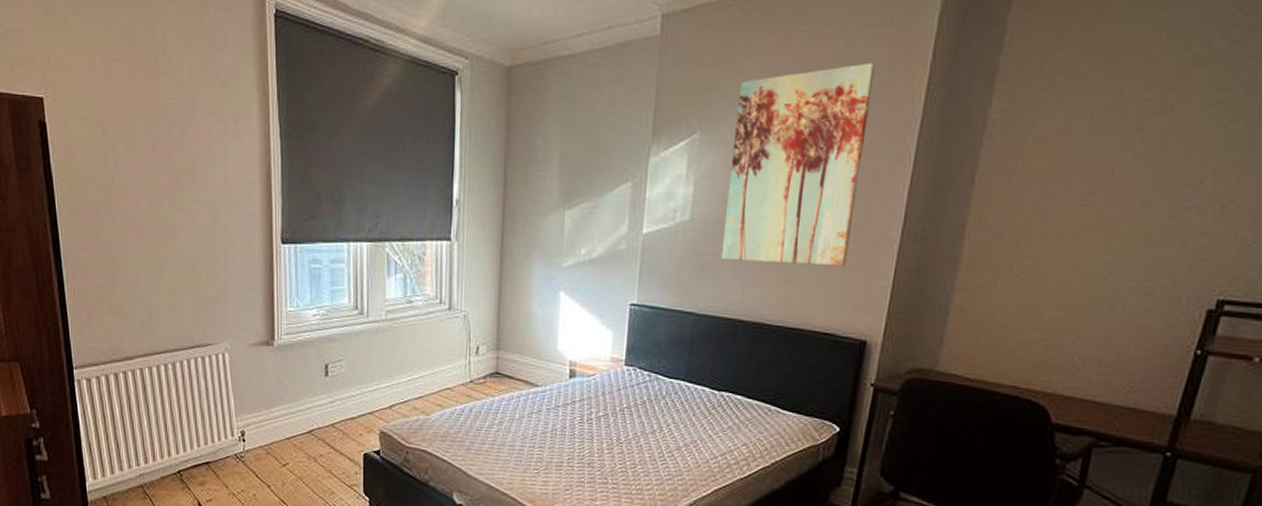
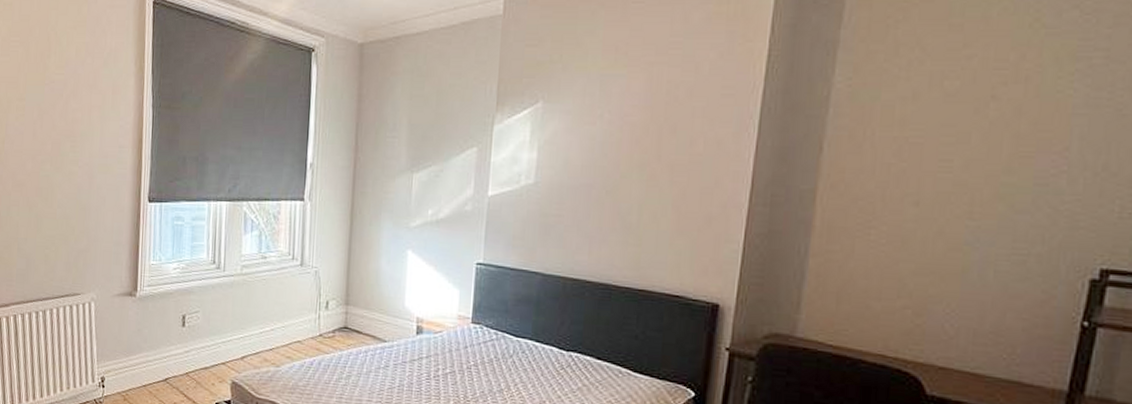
wall art: present [721,62,876,267] -> none [566,36,714,230]

